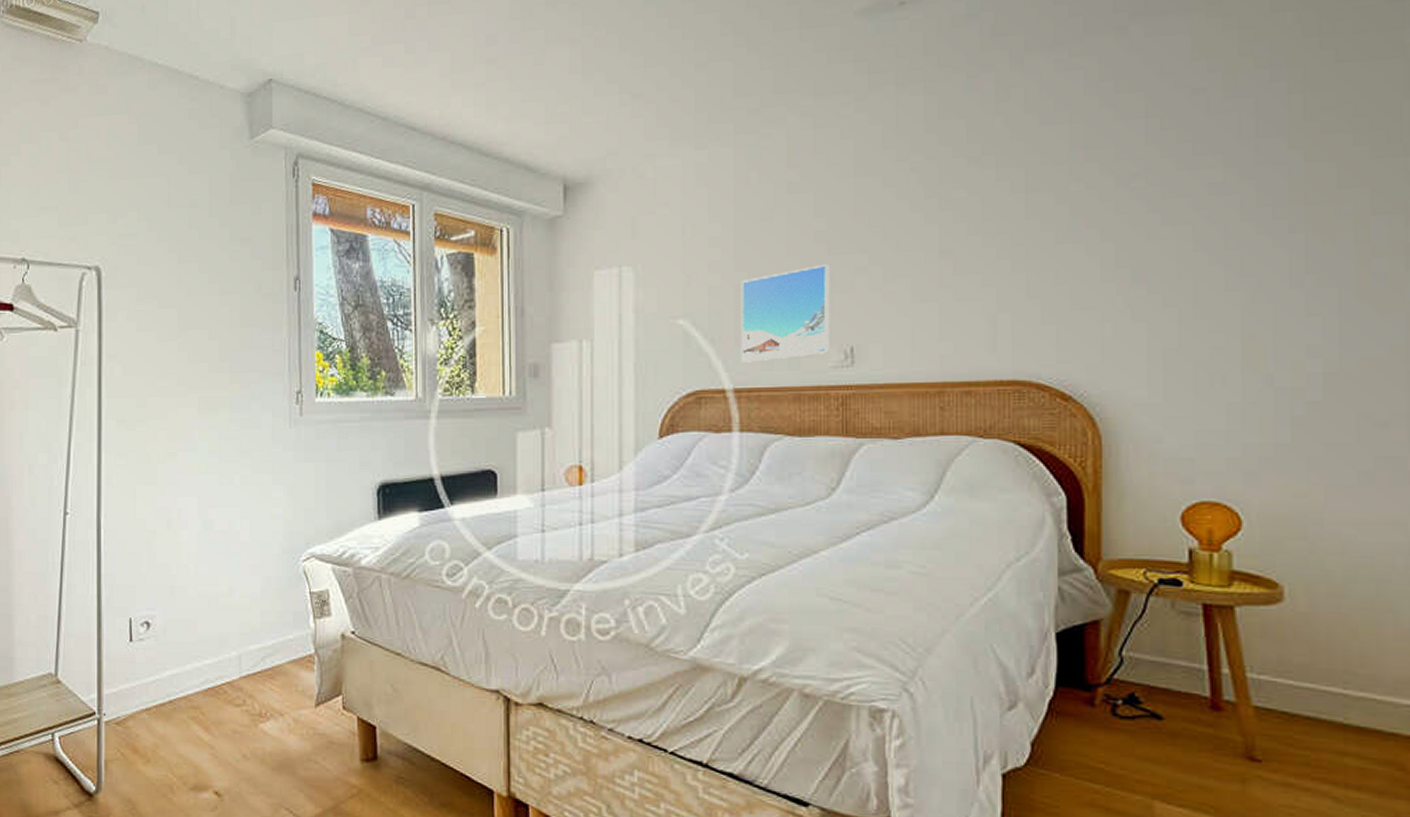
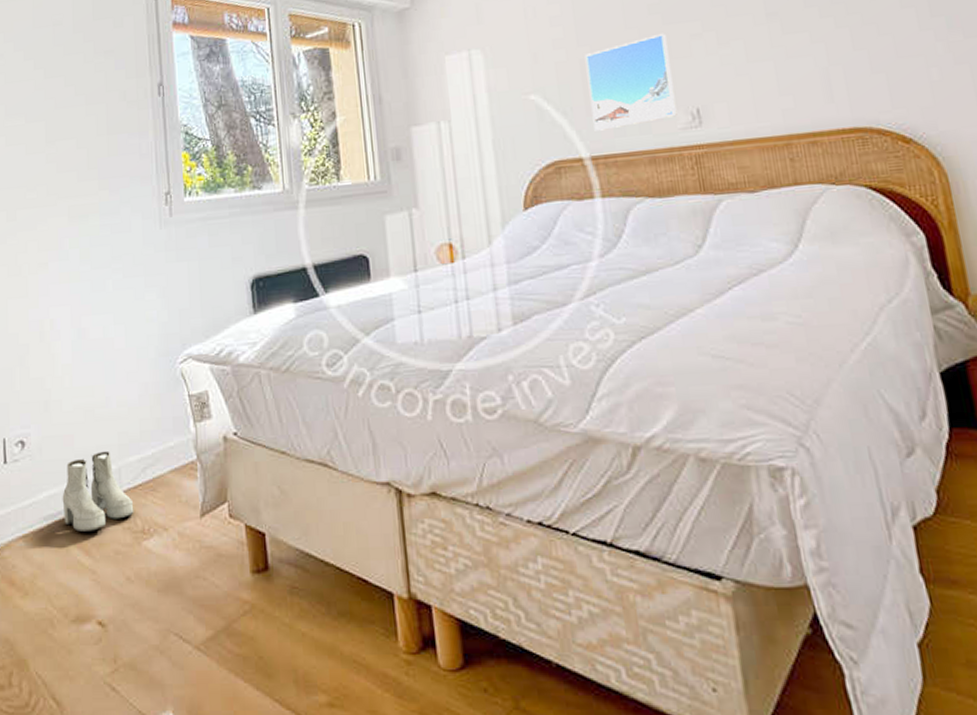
boots: none [184,638,252,710] -> present [62,450,134,532]

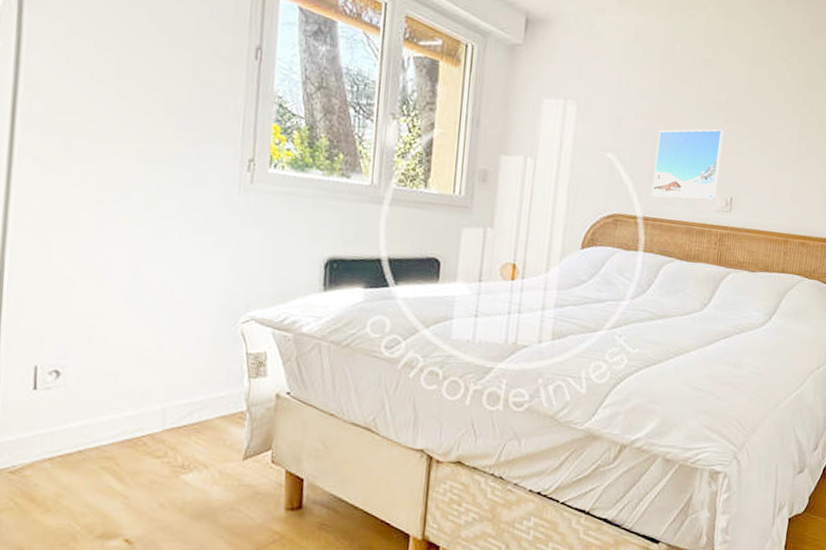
boots: present [62,450,134,532] -> none [97,391,176,461]

